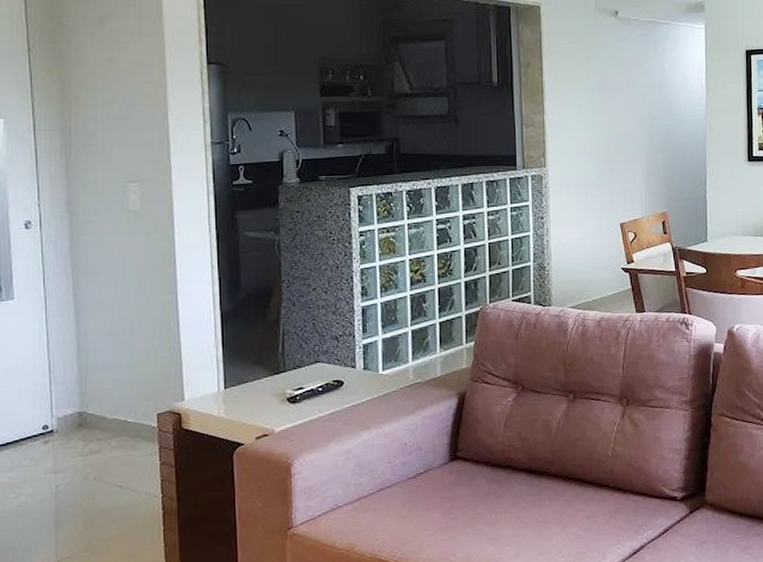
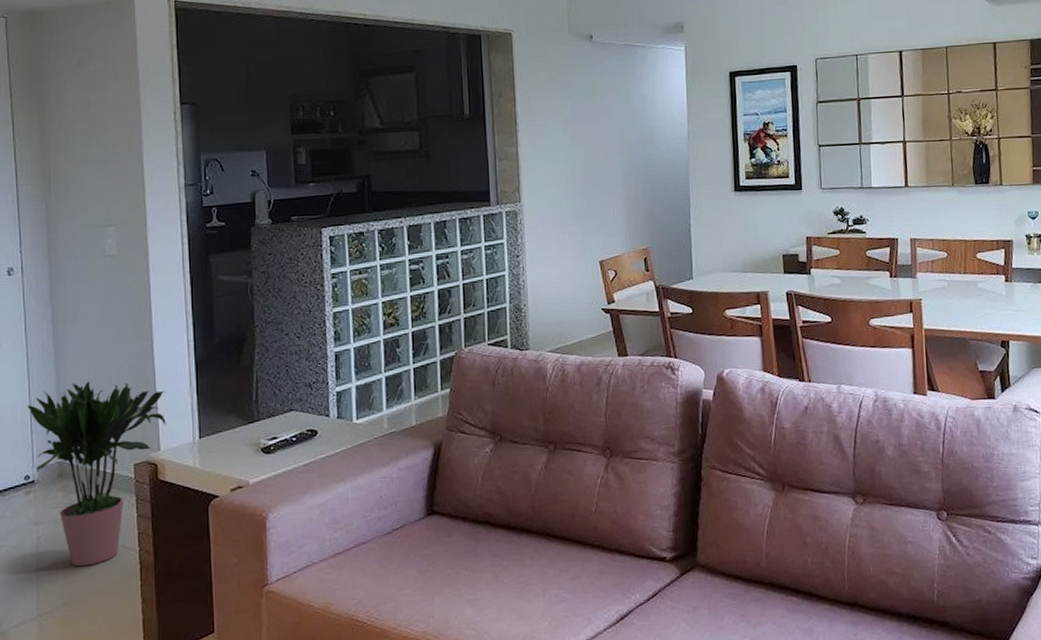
potted plant: none [46,334,191,513] -> present [27,382,167,567]

